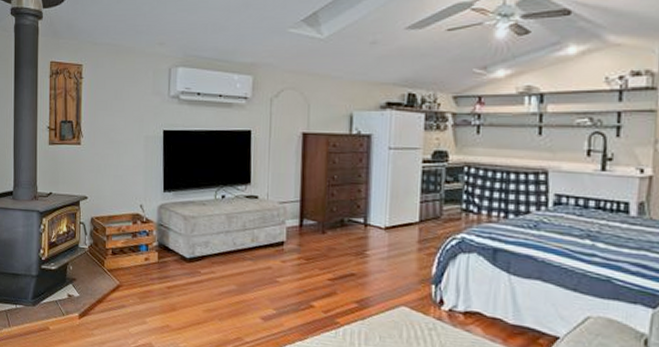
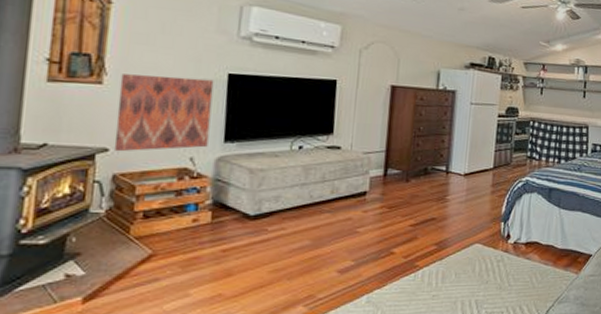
wall art: none [90,135,153,200] -> present [113,74,214,152]

